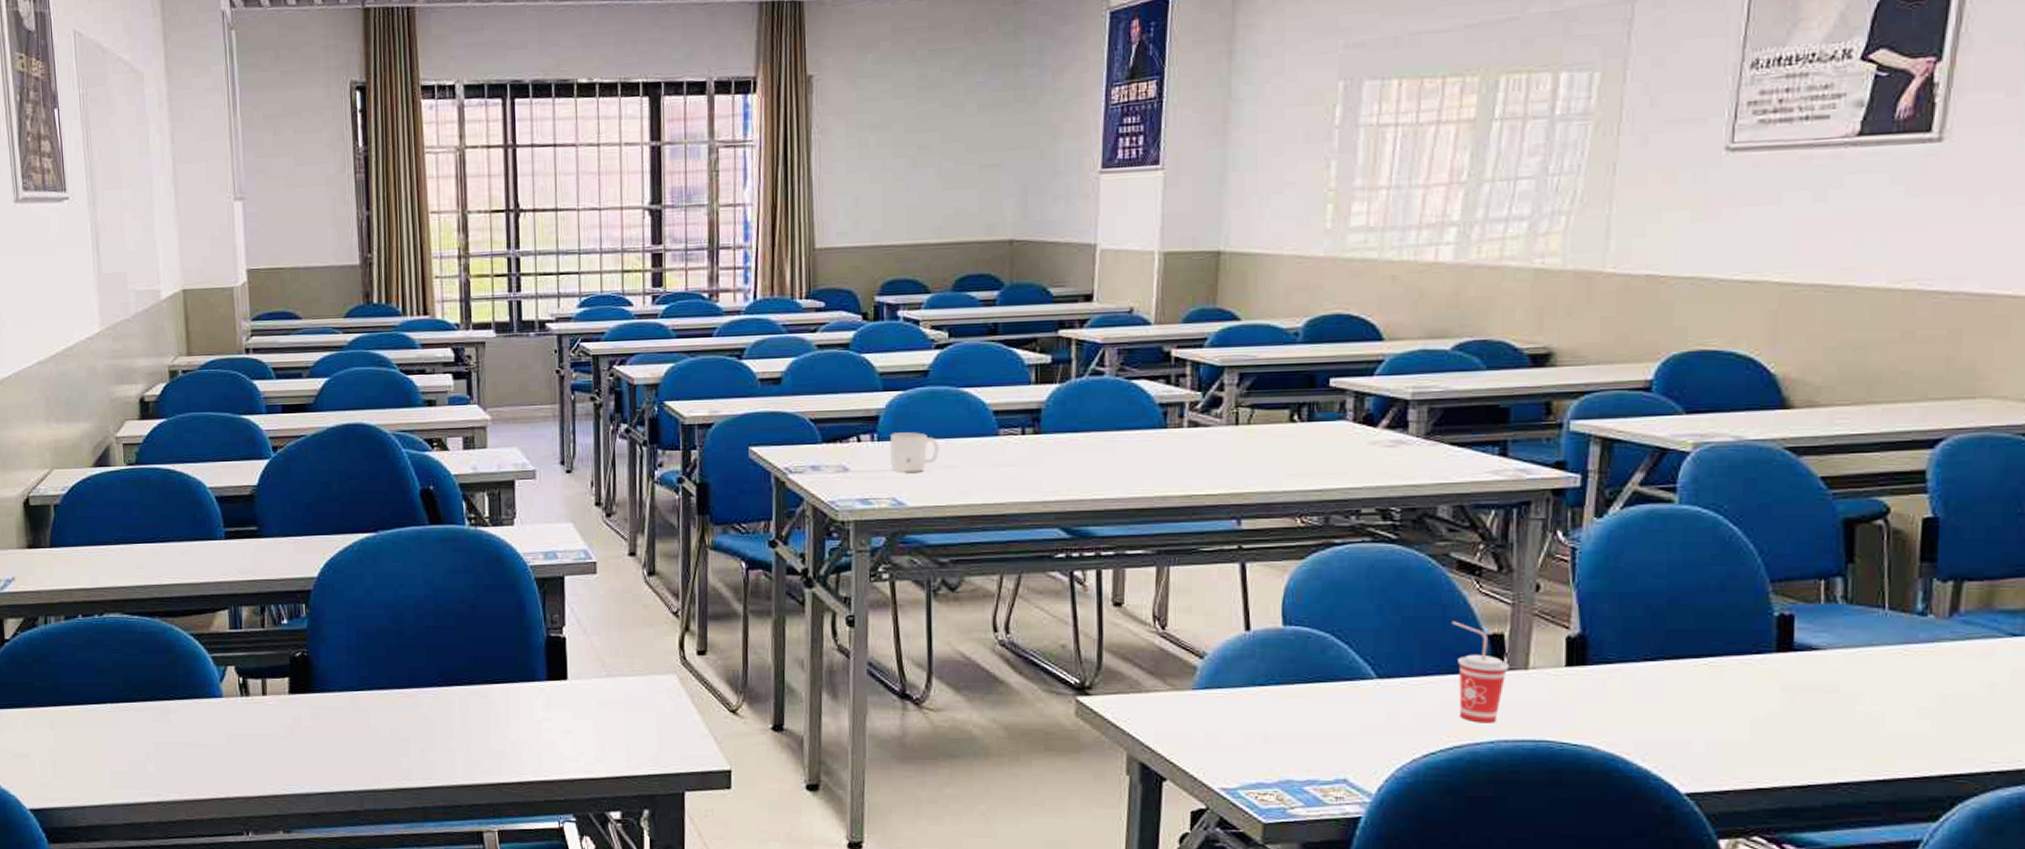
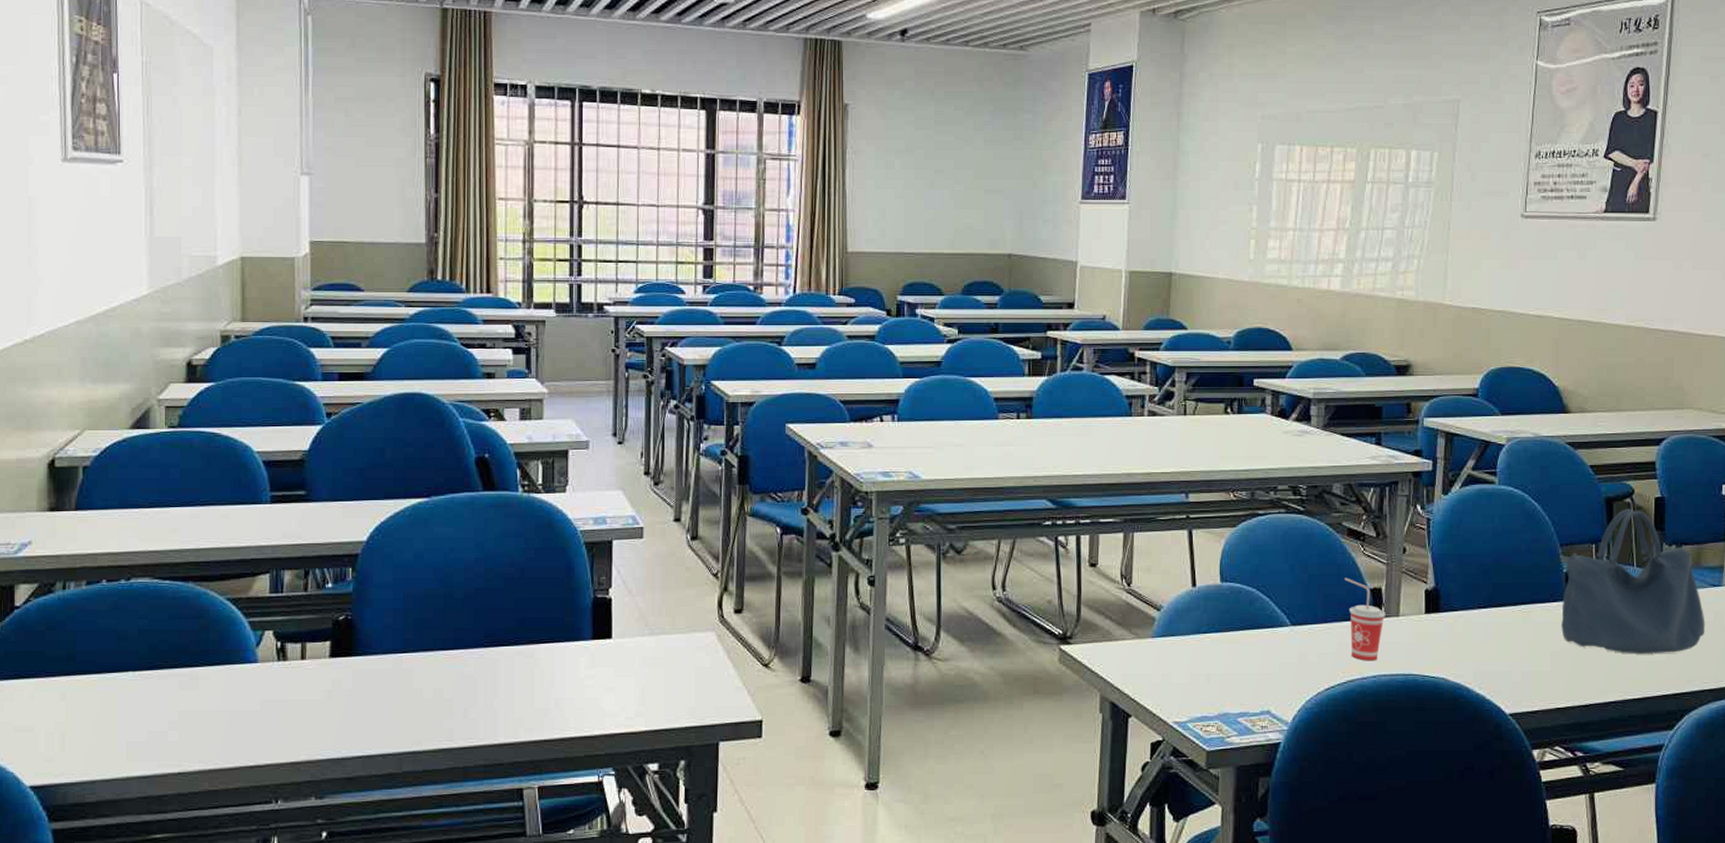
mug: present [890,432,939,472] -> none [908,414,949,449]
handbag: none [1768,533,1997,723] -> present [1561,509,1705,653]

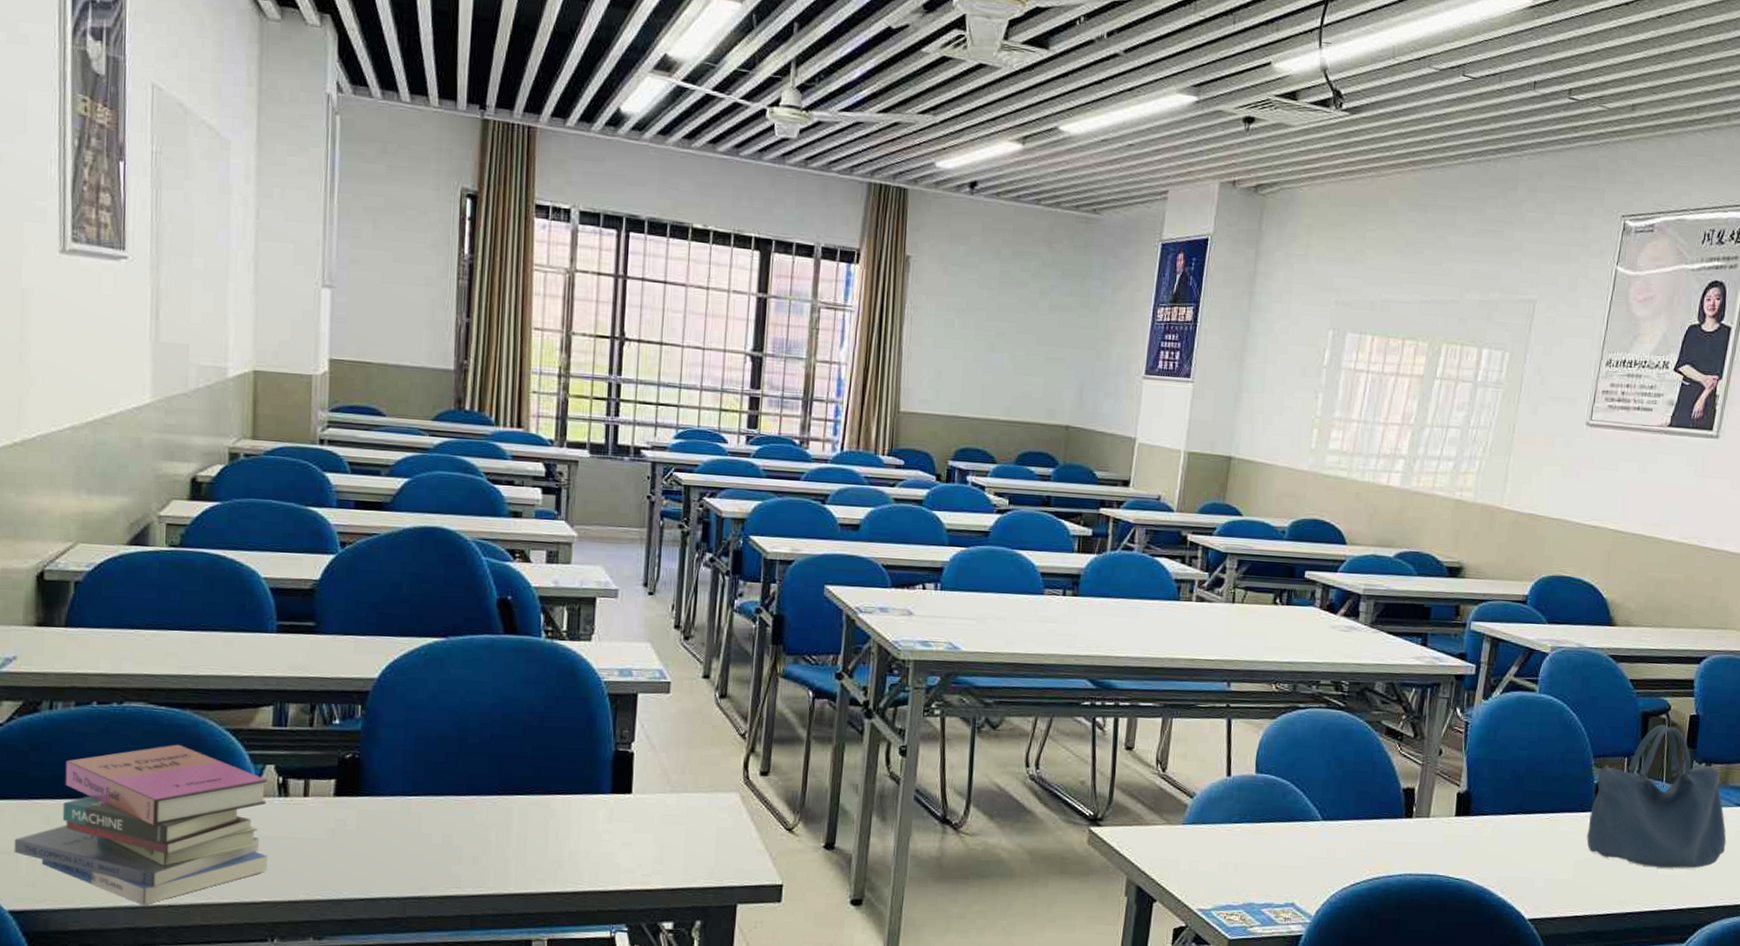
books: none [33,616,269,774] -> present [14,744,268,905]
beverage cup: present [1344,577,1386,661] -> none [1379,776,1417,860]

